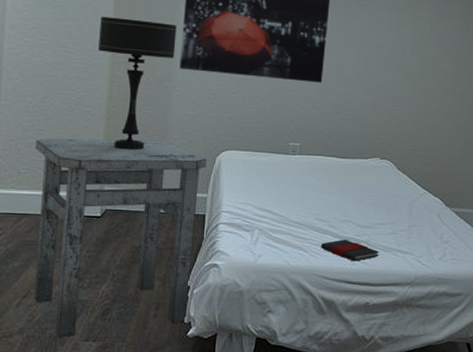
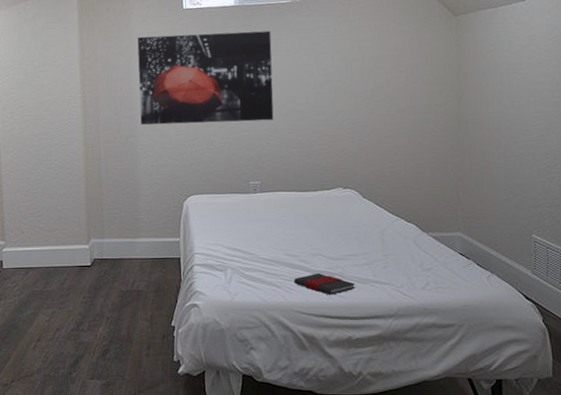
side table: present [34,138,207,338] -> none [32,192,176,376]
table lamp: present [98,16,177,151] -> none [70,85,136,204]

